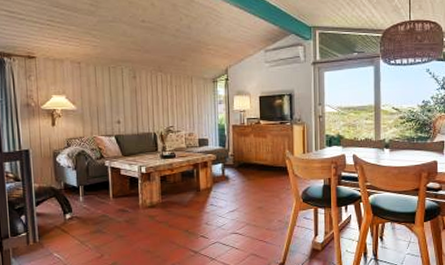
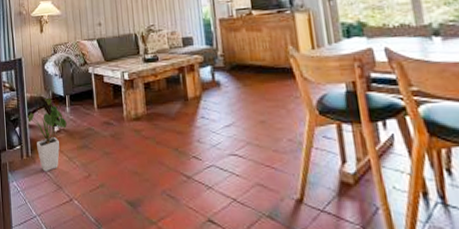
house plant: none [34,188,80,256] -> present [26,97,67,172]

